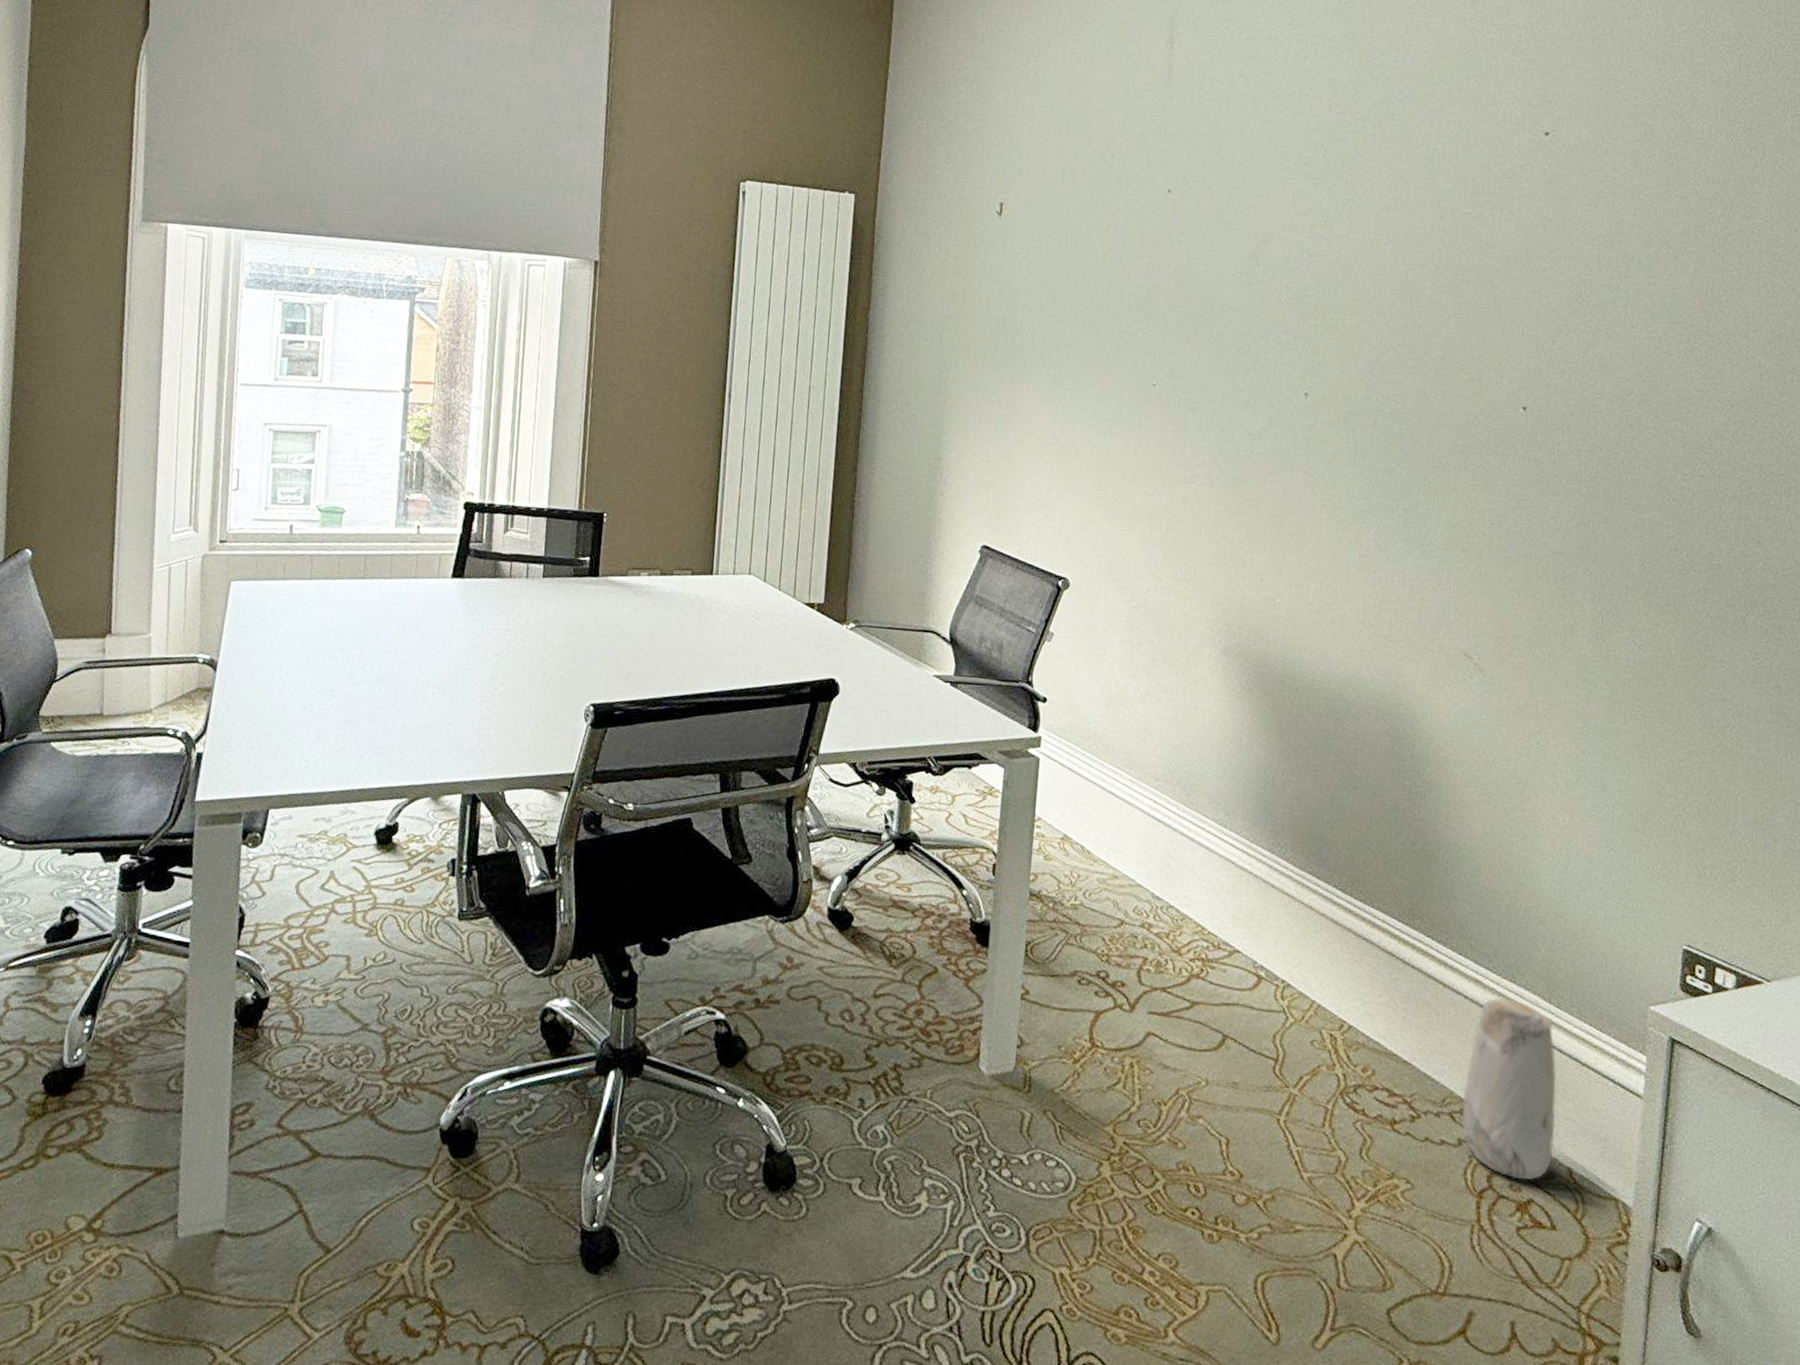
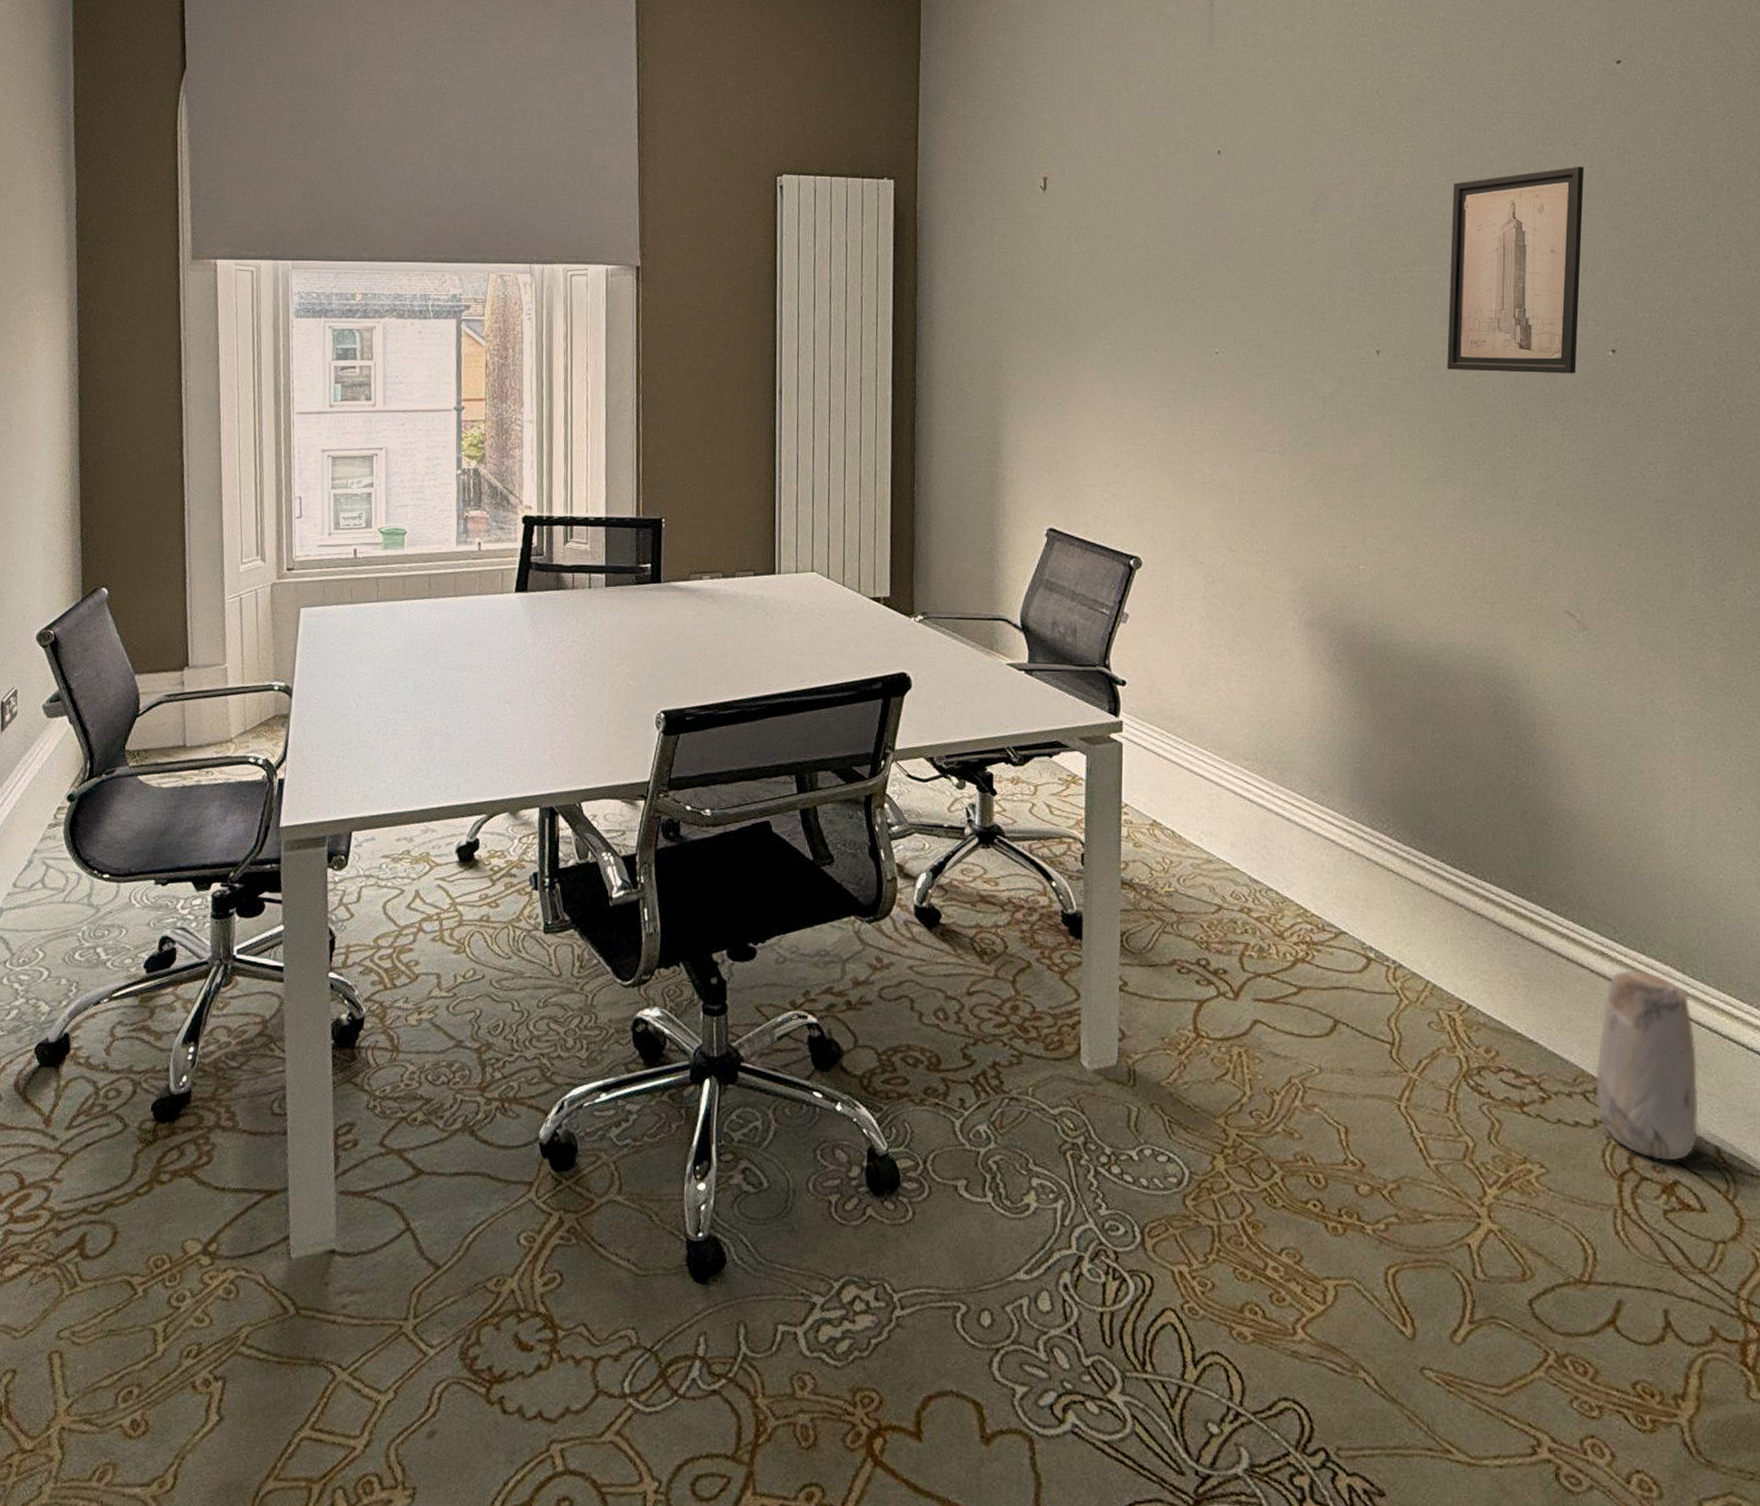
wall art: none [1370,230,1509,428] -> present [1447,166,1585,374]

